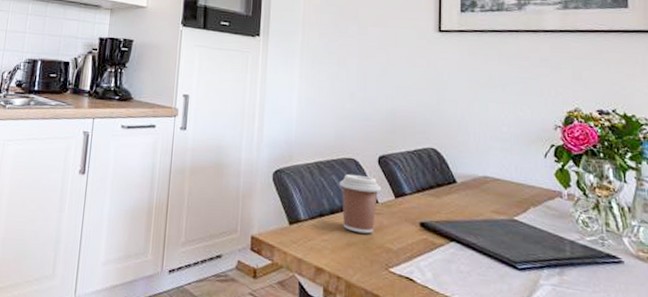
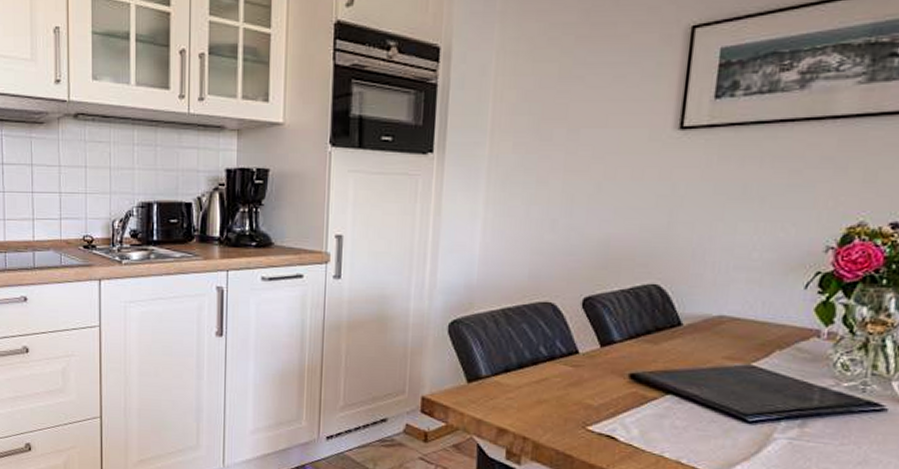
coffee cup: present [339,174,382,234] -> none [531,321,585,389]

